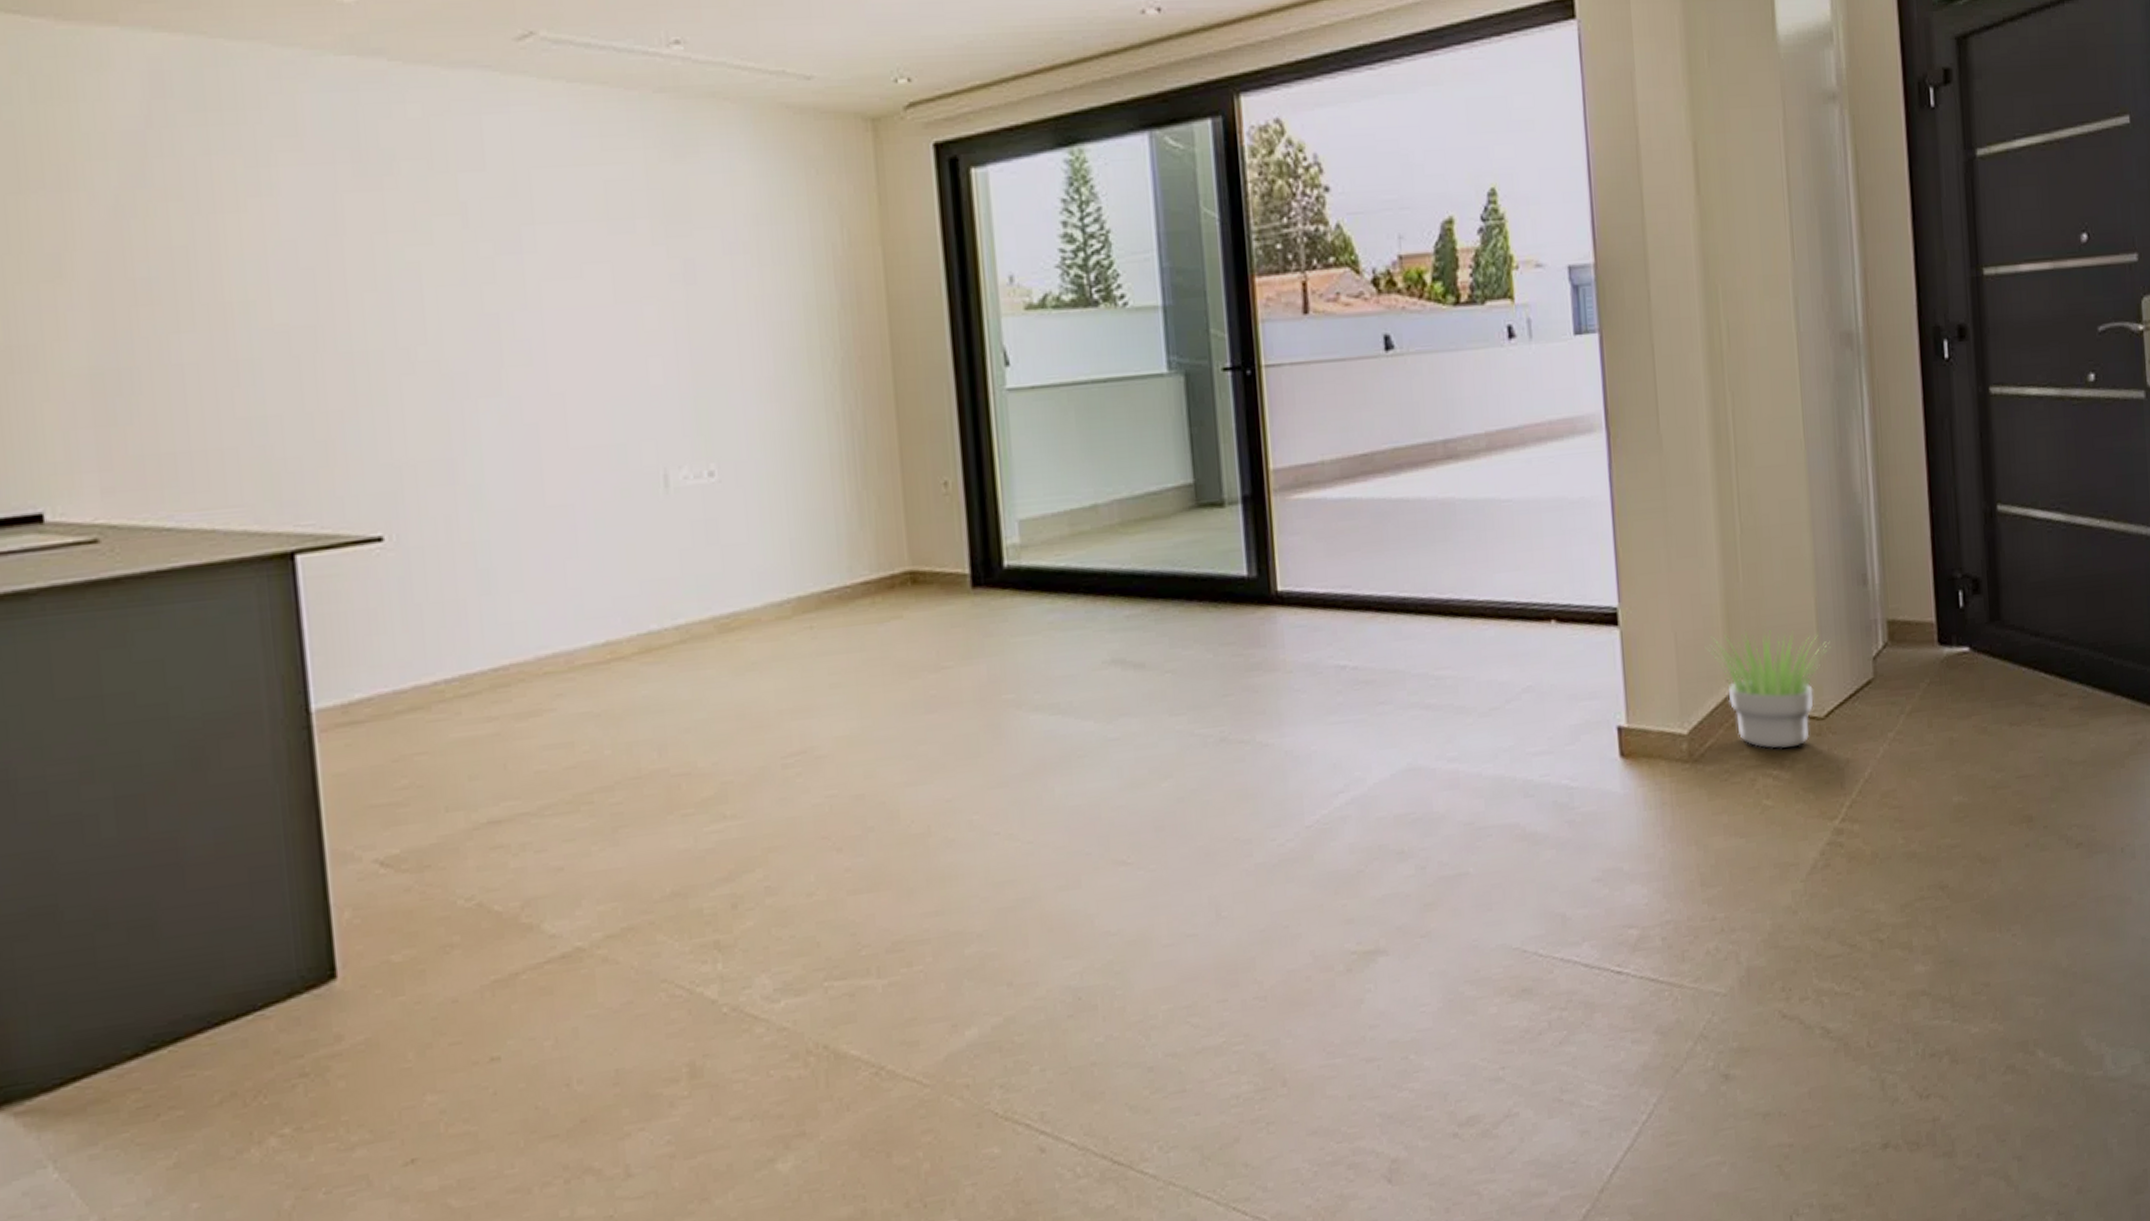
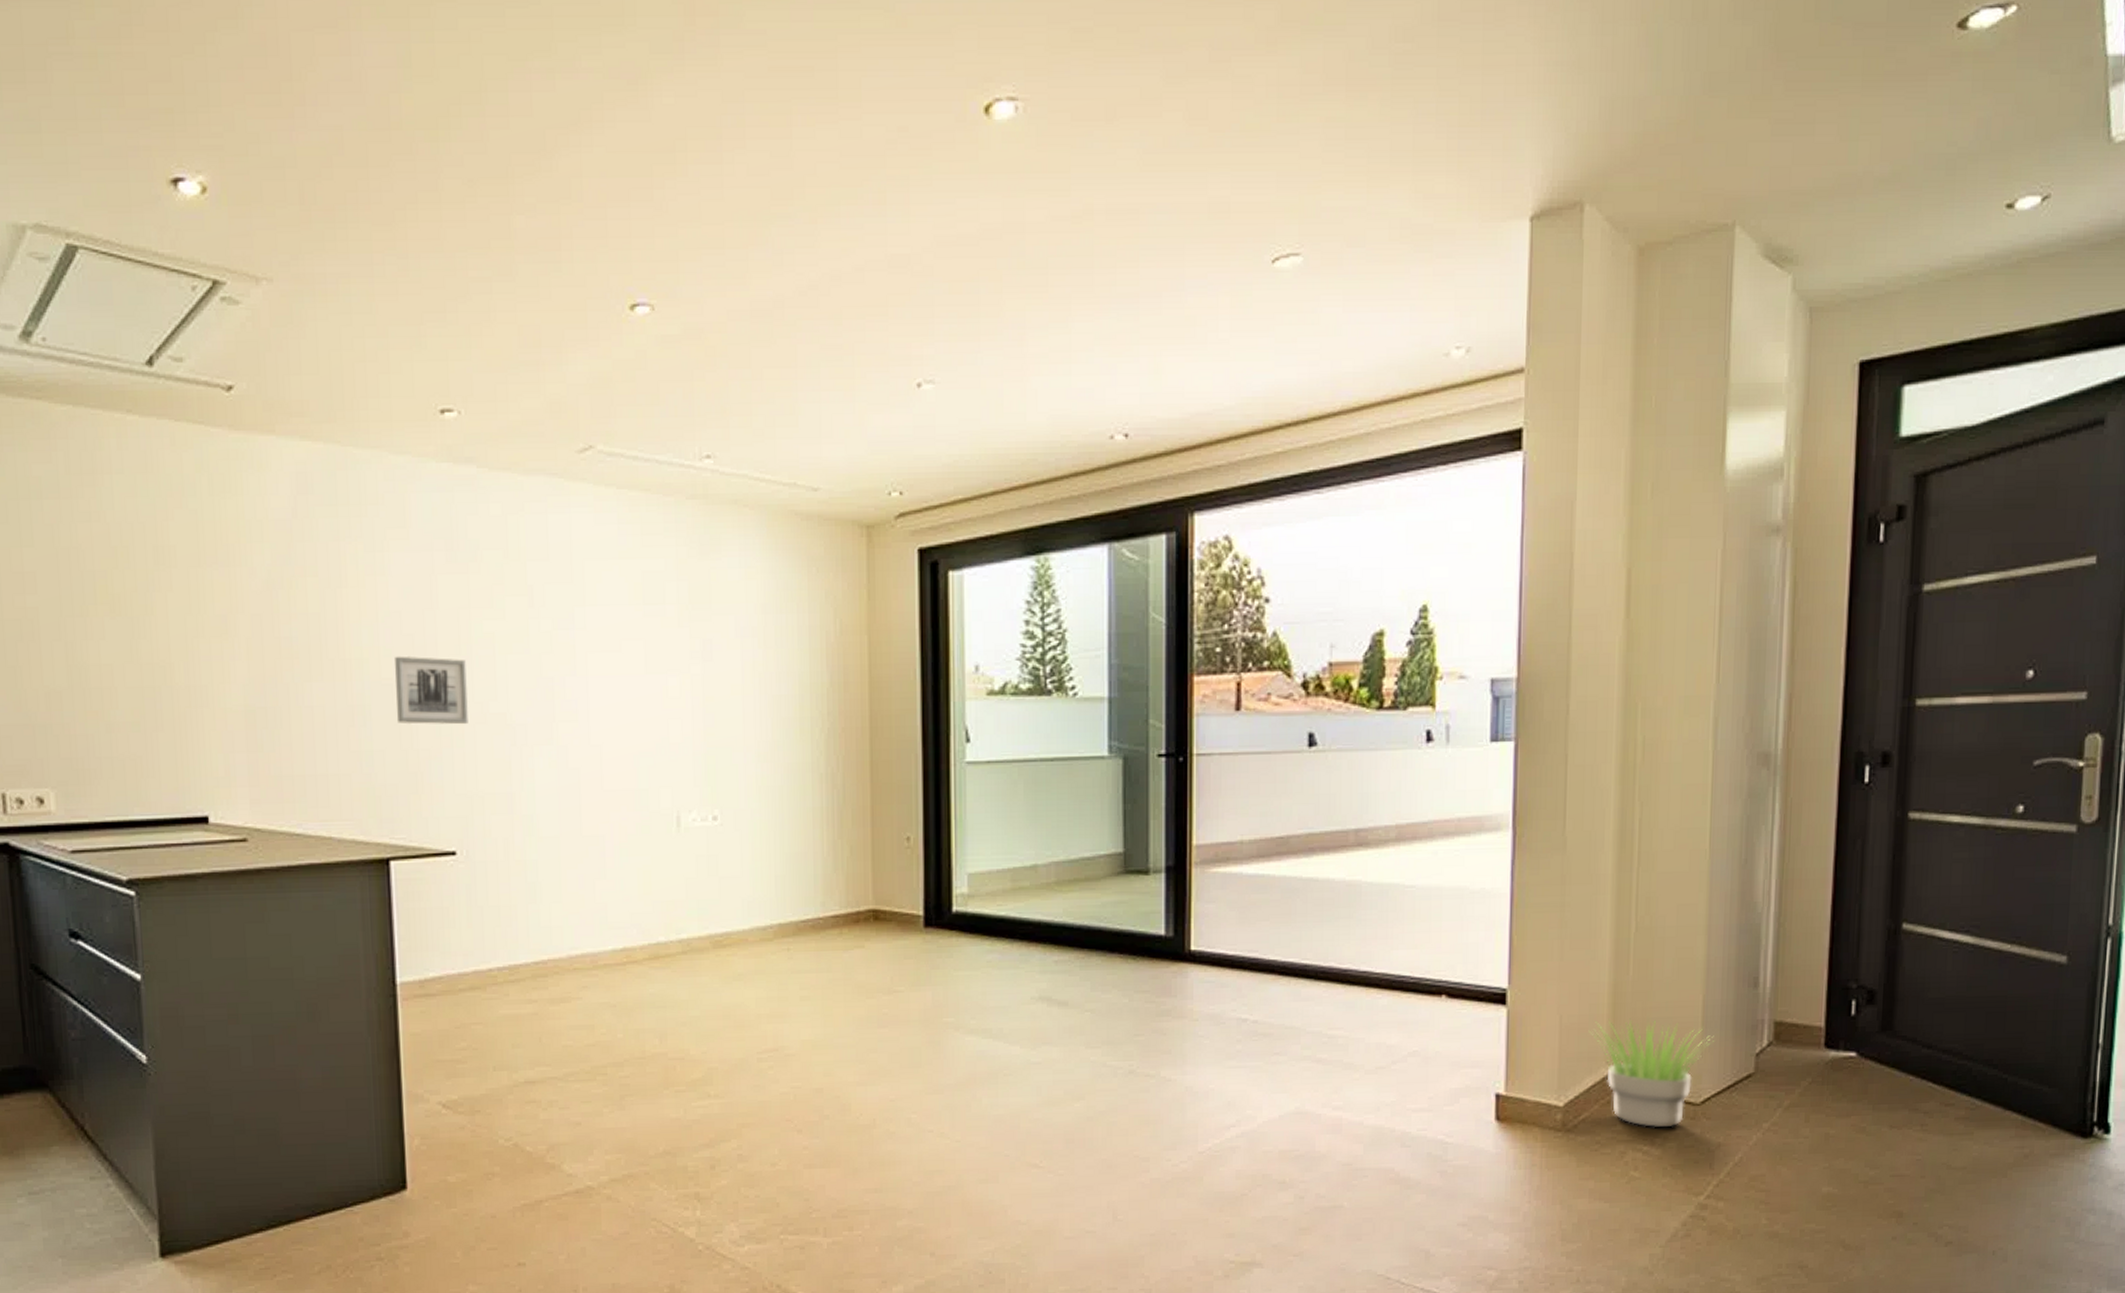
wall art: none [291,295,391,380] -> present [395,656,468,725]

